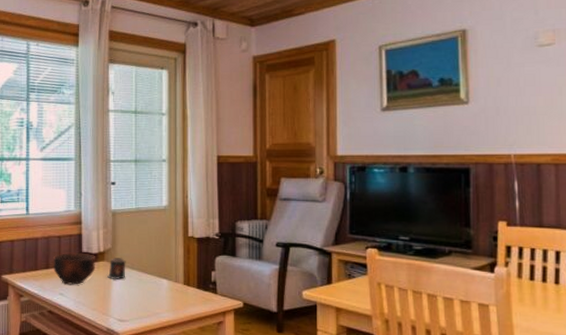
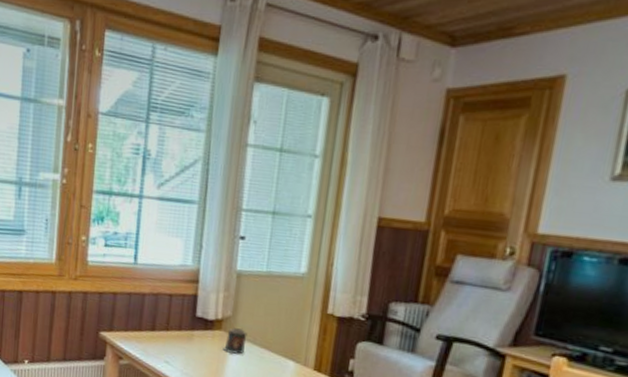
bowl: present [53,253,96,285] -> none [160,315,212,354]

